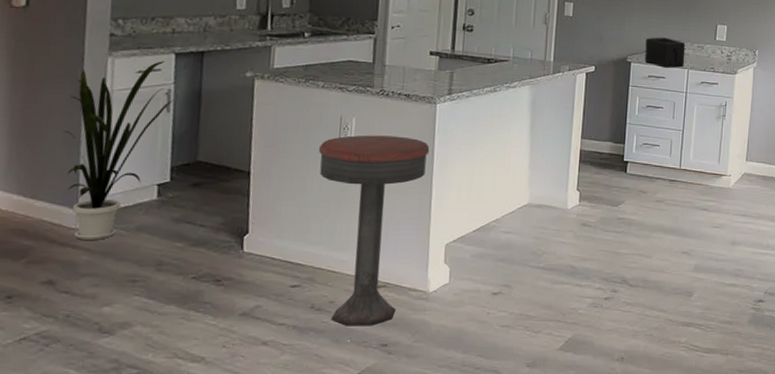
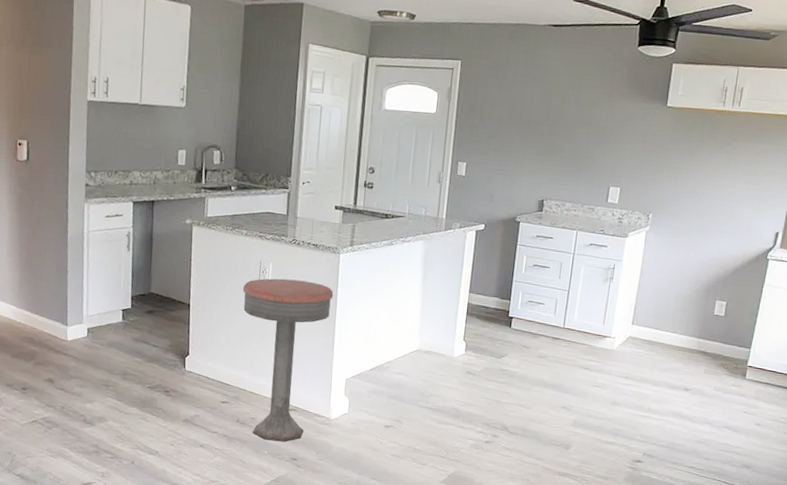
house plant: present [64,61,174,241] -> none [56,208,132,351]
toaster: present [644,37,686,69] -> none [533,198,576,230]

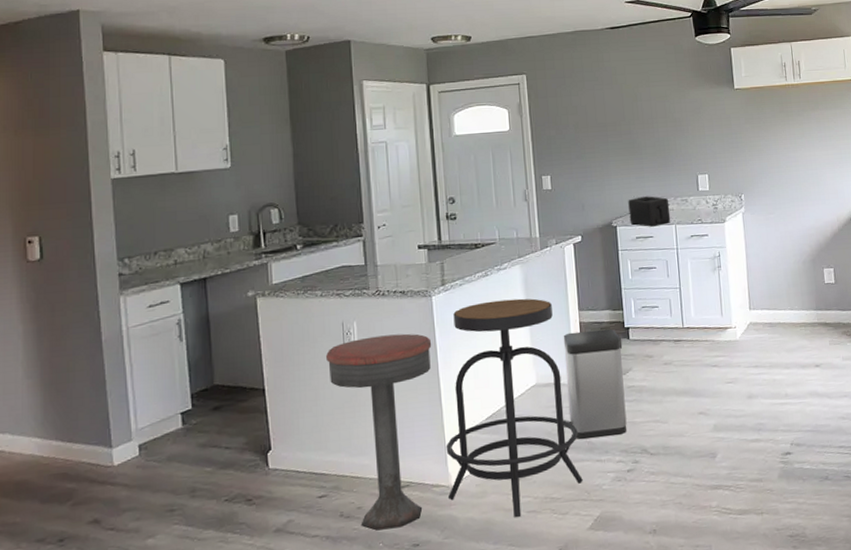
bar stool: none [327,268,448,458] -> present [446,298,583,518]
pedal bin: none [436,310,504,410] -> present [563,329,627,439]
toaster: none [533,198,576,230] -> present [628,196,671,228]

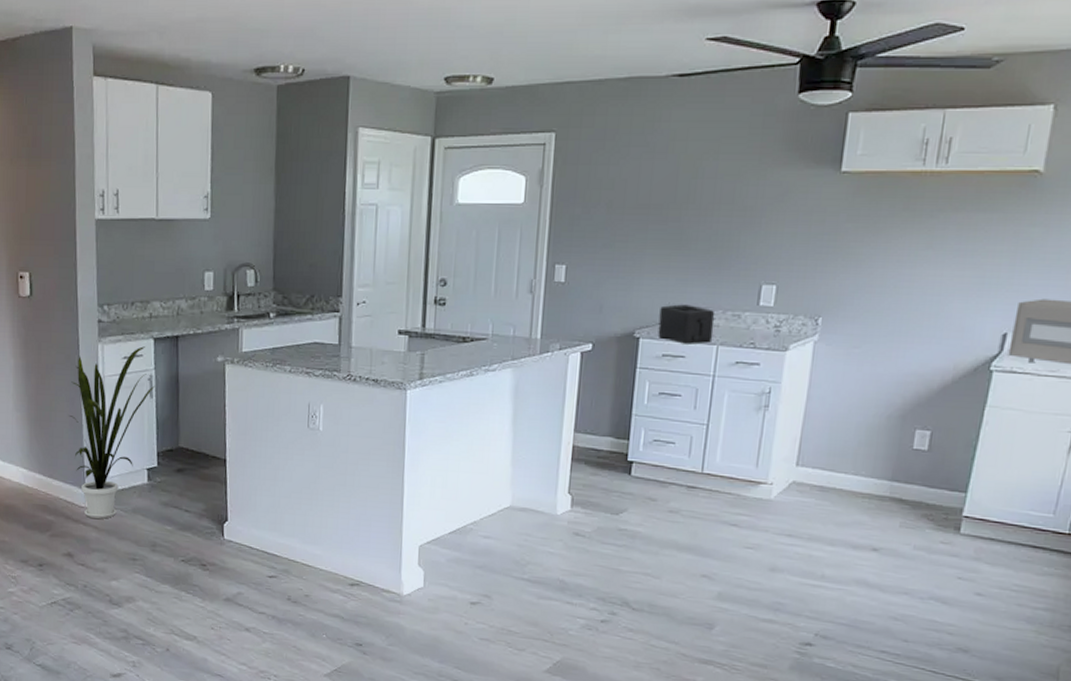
house plant: none [90,293,185,477] -> present [69,346,155,520]
bar stool: present [325,333,432,531] -> none [288,423,401,624]
bar stool: present [446,298,583,518] -> none [398,405,550,643]
pedal bin: present [563,329,627,439] -> none [534,455,622,580]

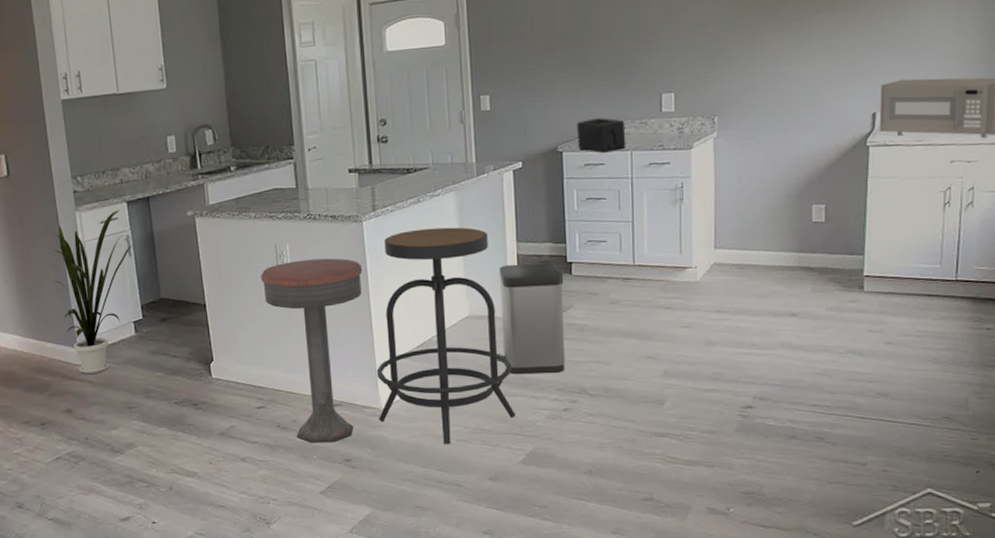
bar stool: none [288,423,401,624] -> present [260,258,363,443]
bar stool: none [398,405,550,643] -> present [376,227,516,445]
pedal bin: none [534,455,622,580] -> present [496,262,565,374]

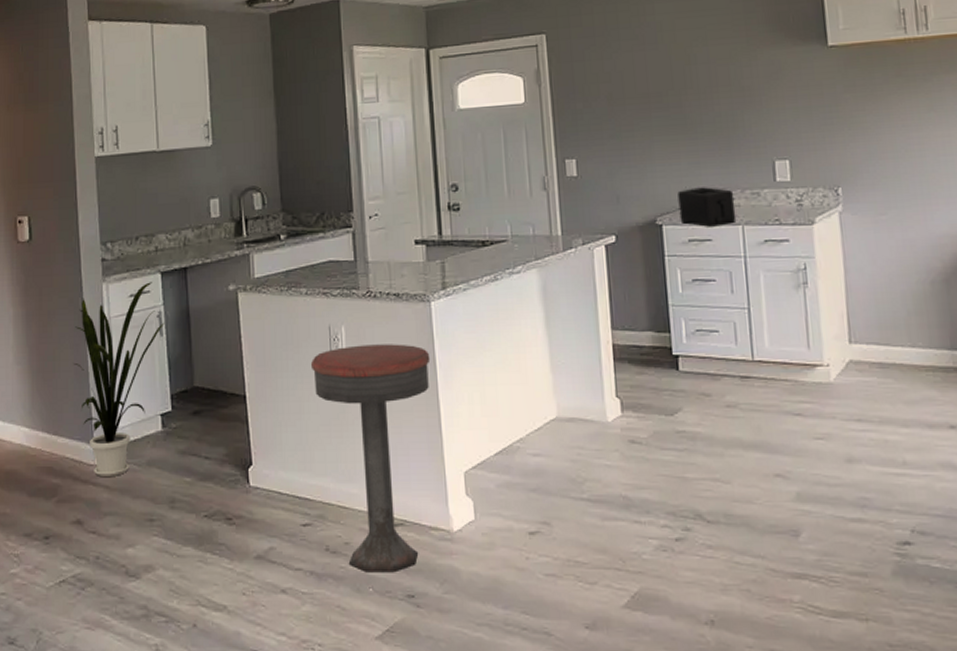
bar stool: present [376,227,516,445] -> none [446,310,616,581]
pedal bin: present [496,262,565,374] -> none [591,355,675,492]

